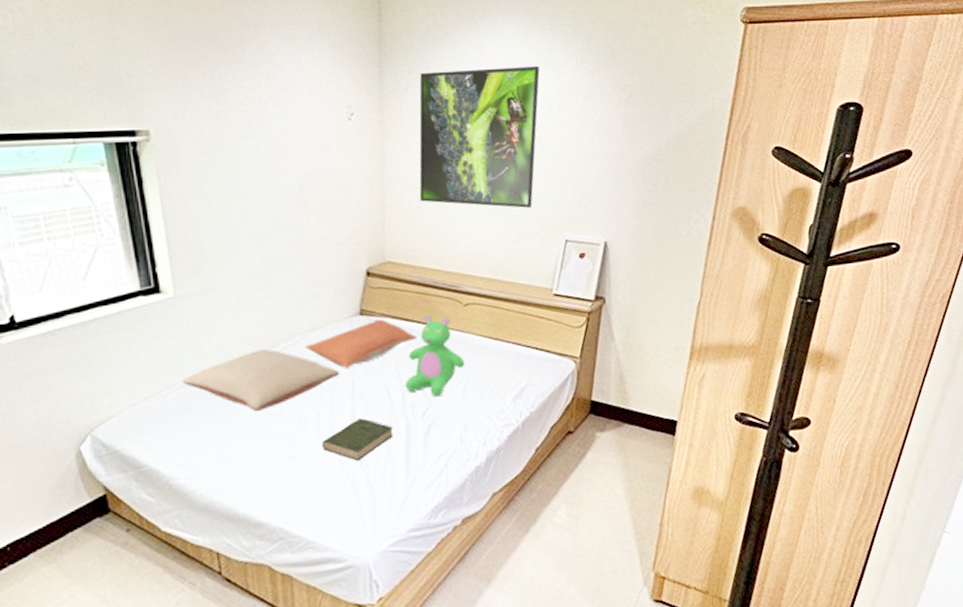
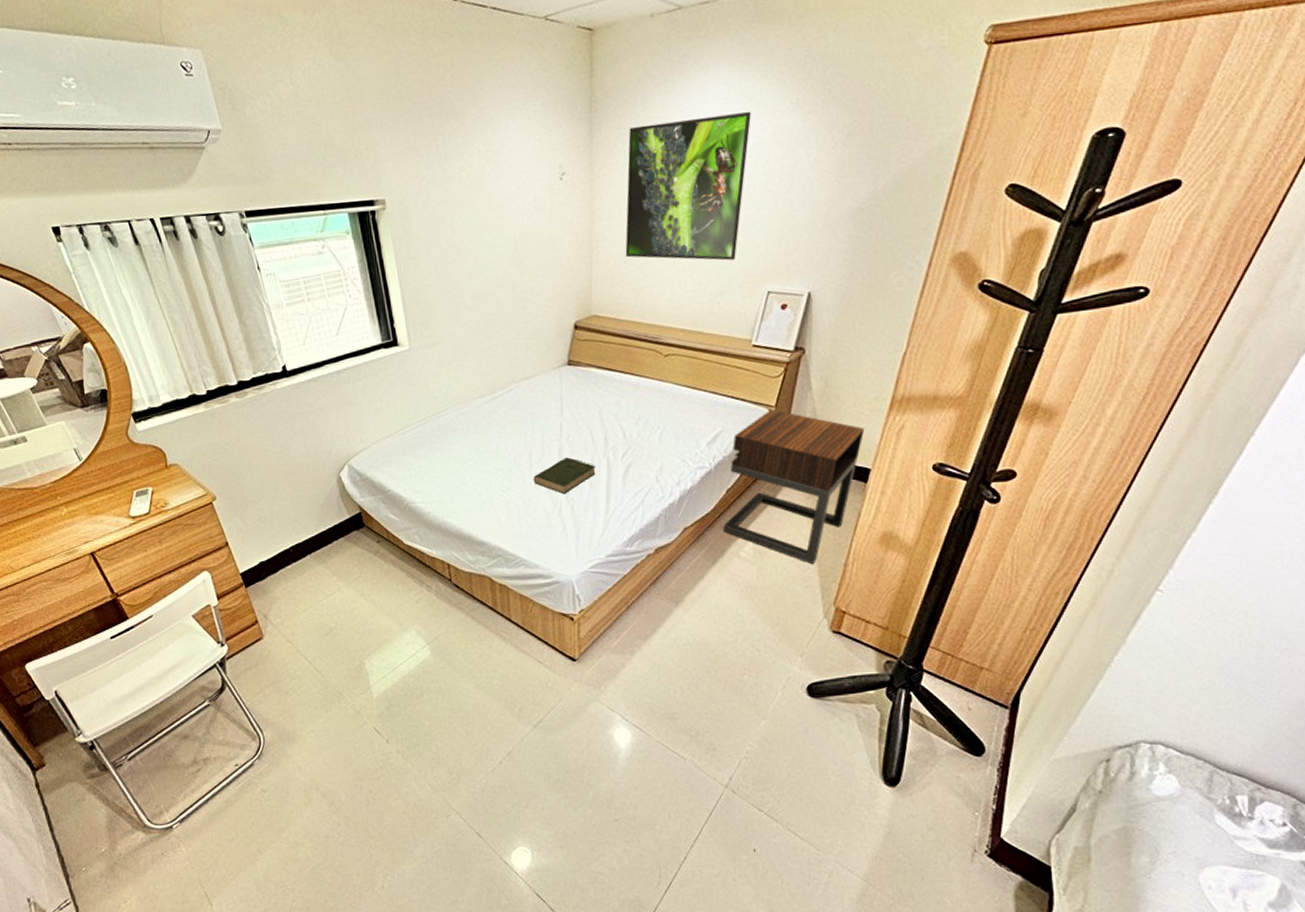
pillow: present [182,348,340,411] -> none [417,394,549,448]
pillow: present [304,319,417,370] -> none [519,369,620,414]
teddy bear: present [404,313,465,397] -> none [607,364,663,440]
nightstand: none [534,361,669,526] -> present [723,409,865,564]

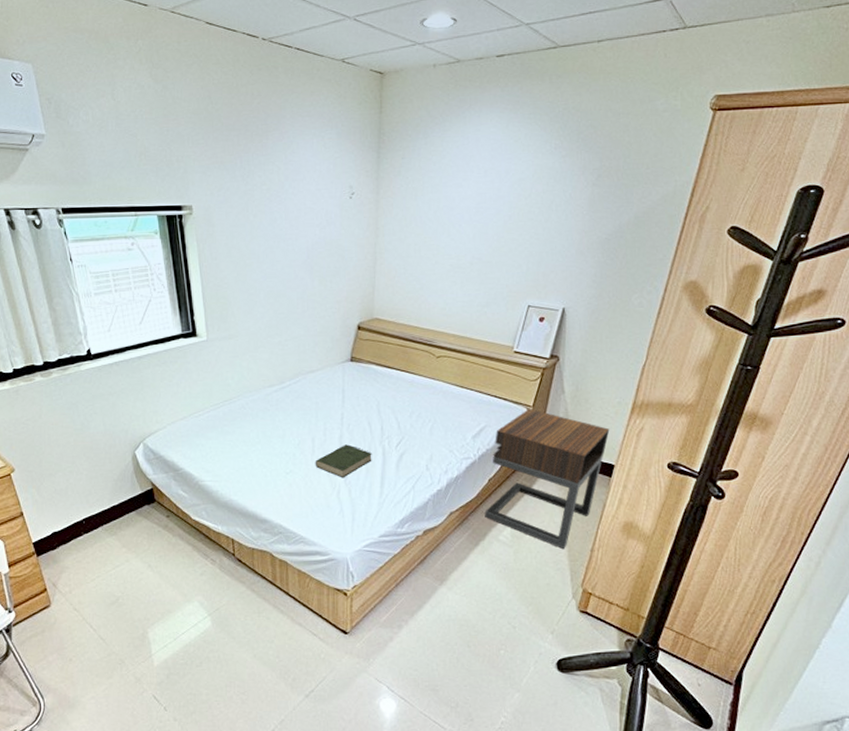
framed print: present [625,111,751,261] -> none [405,151,517,277]

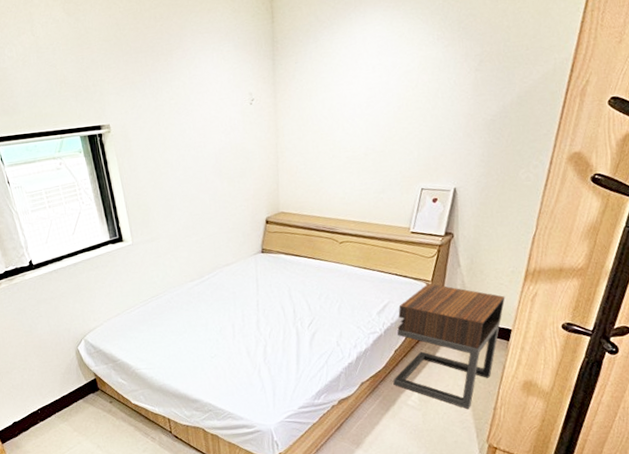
book: present [315,444,372,478] -> none [236,328,287,359]

